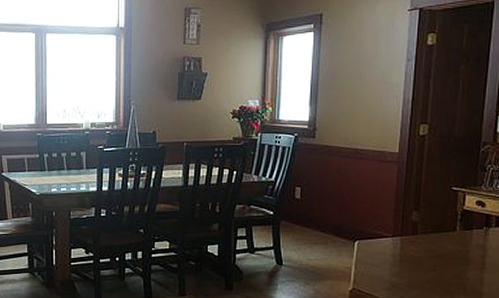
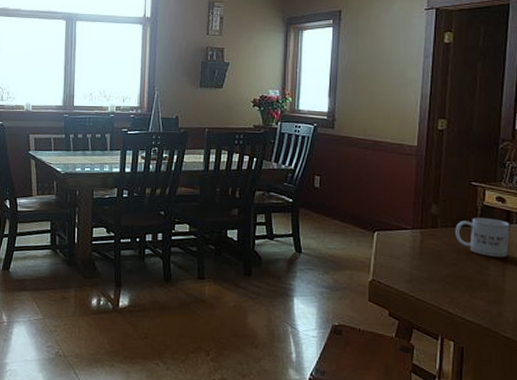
mug: none [435,223,489,261] -> present [455,217,511,257]

